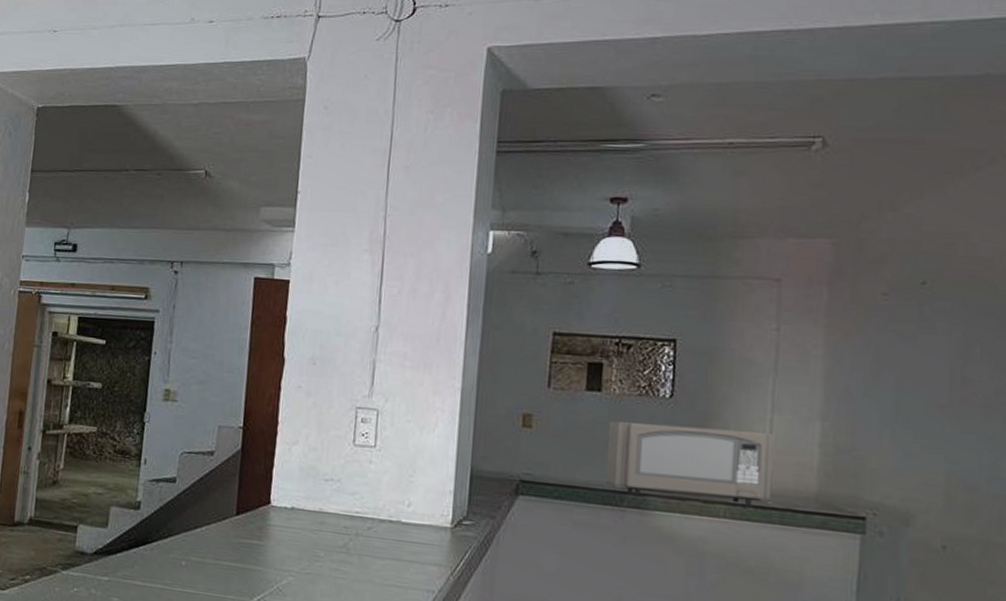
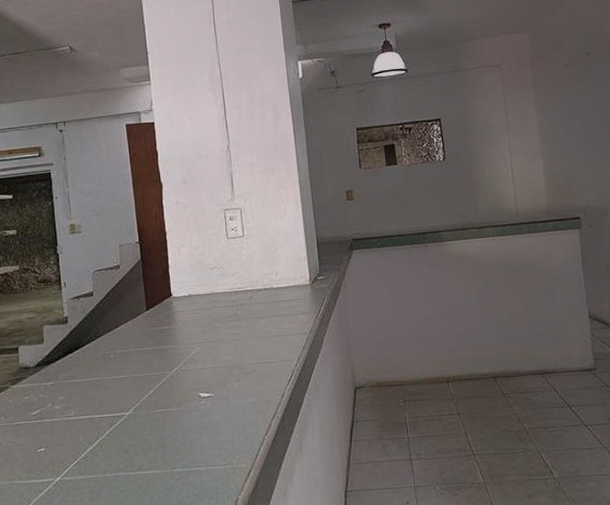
microwave: present [605,421,775,507] -> none [406,172,520,234]

